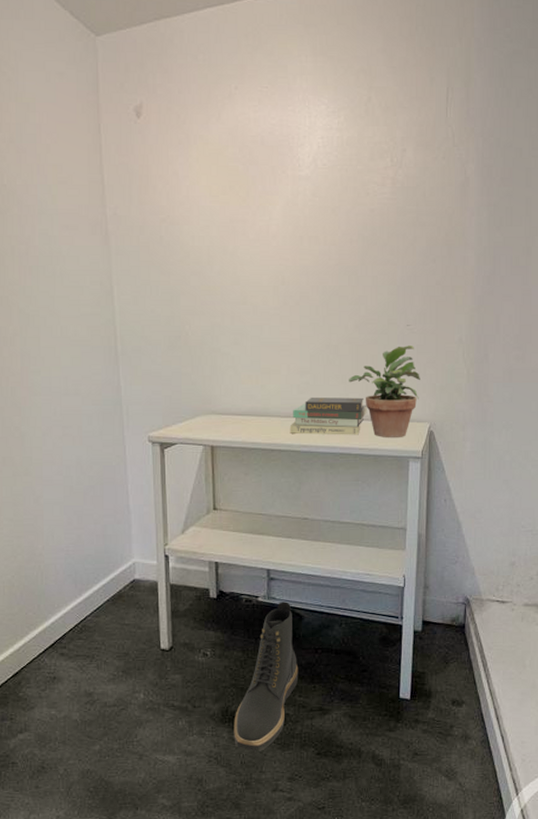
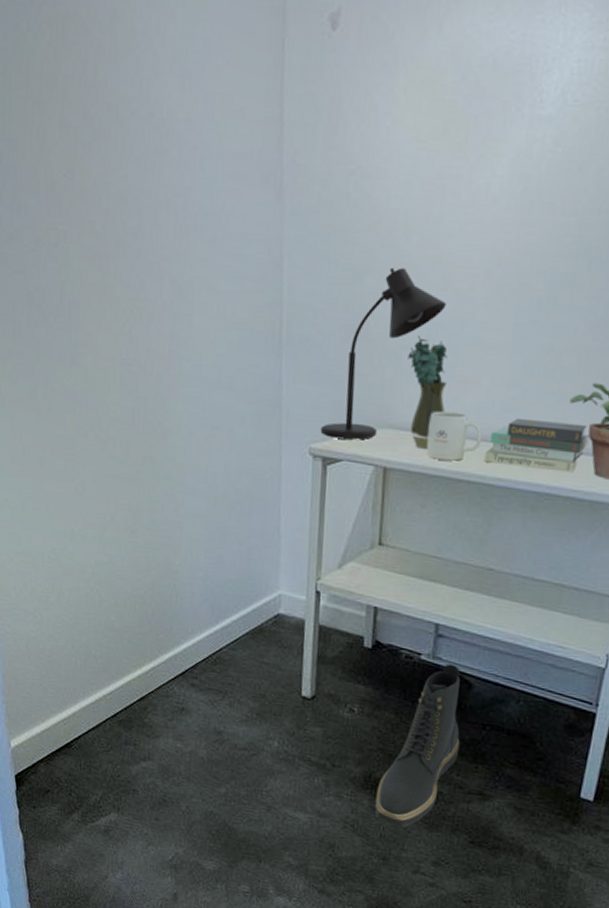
desk lamp: none [156,289,247,426] -> present [320,267,446,440]
vase: none [221,340,255,428] -> present [408,336,448,449]
mug: none [243,397,287,435] -> present [426,411,483,461]

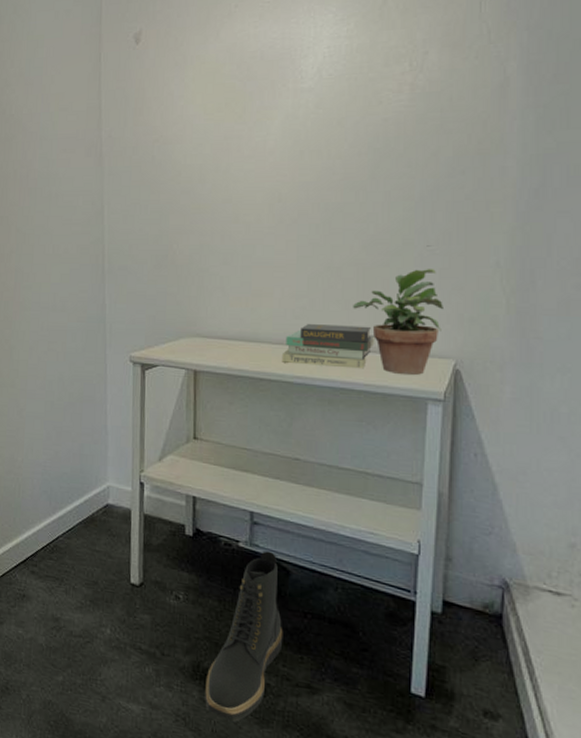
desk lamp: present [320,267,446,440] -> none [138,208,238,348]
vase: present [408,336,448,449] -> none [209,260,244,353]
mug: present [426,411,483,461] -> none [229,320,279,363]

